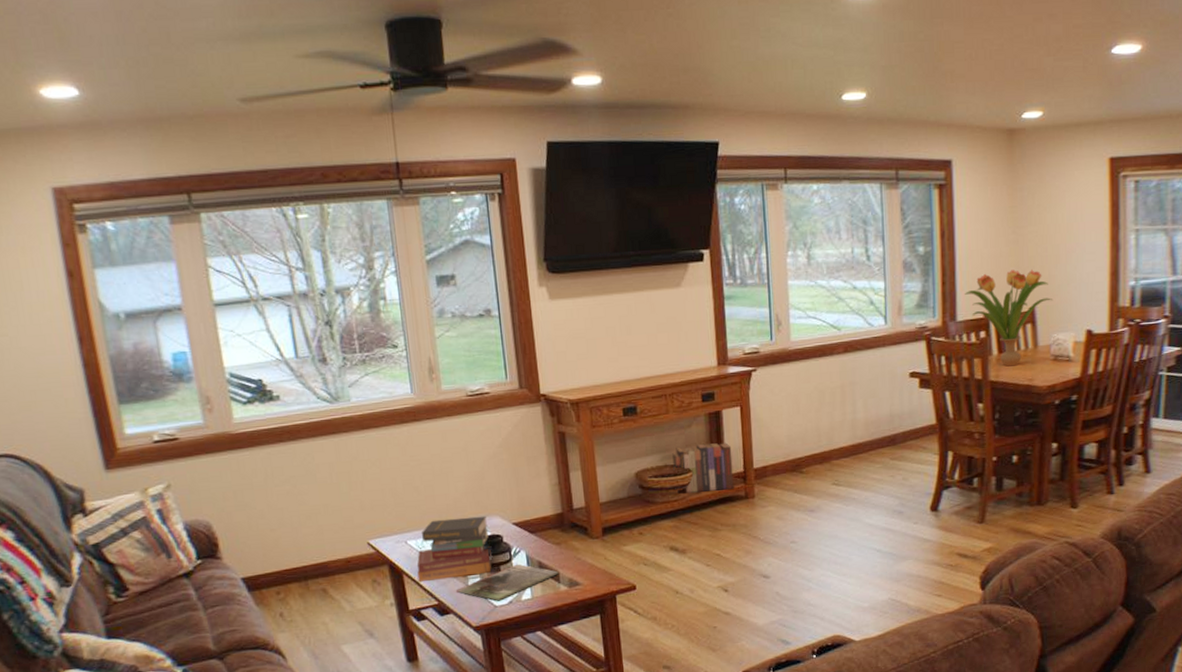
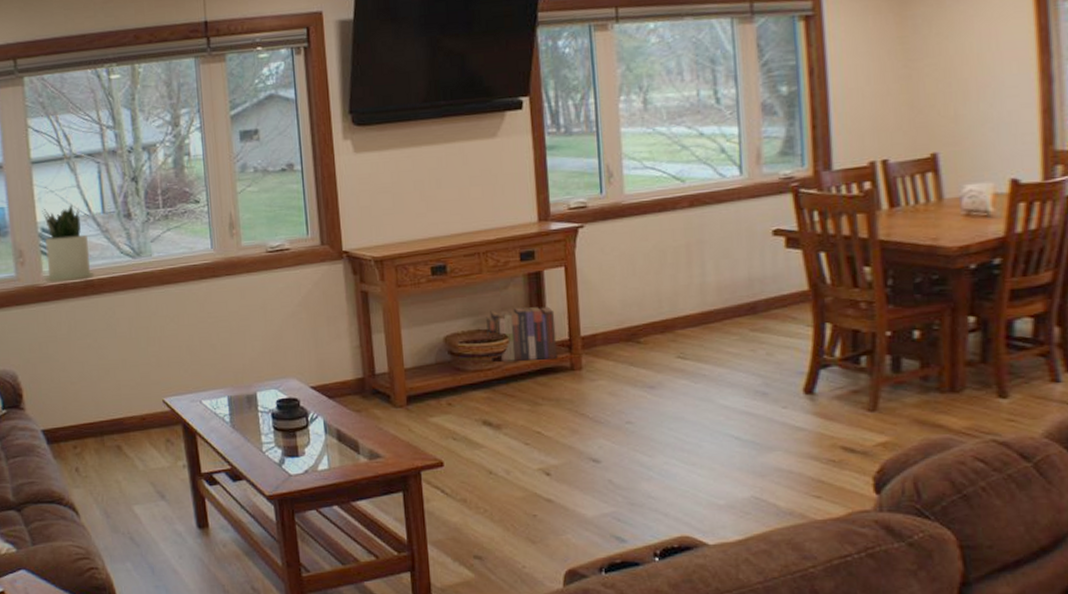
planter: none [229,349,291,430] -> present [42,204,95,283]
books: present [417,515,492,583] -> none [211,377,288,445]
magazine: present [456,564,559,601] -> none [250,430,359,470]
flower arrangement: present [965,270,1052,367] -> none [842,109,961,224]

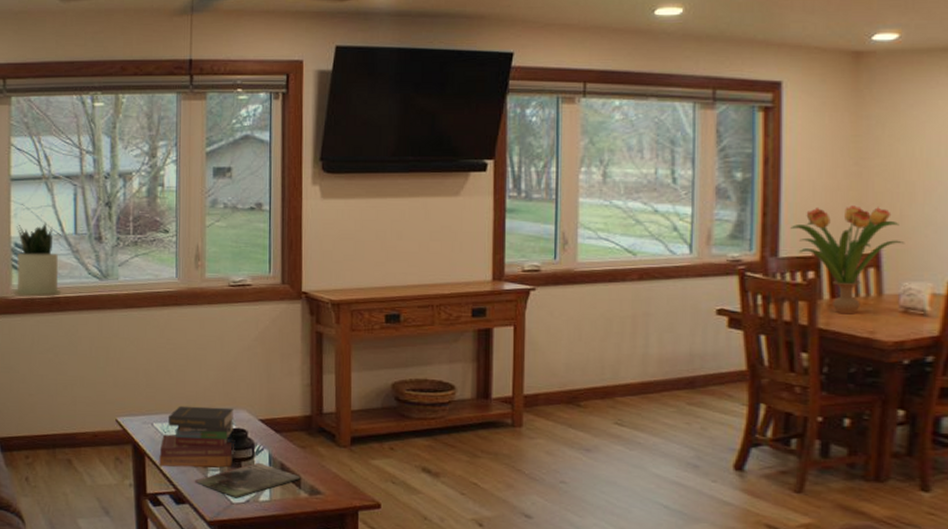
books: none [211,377,288,445] -> present [159,405,234,468]
magazine: none [250,430,359,470] -> present [195,462,301,498]
books: present [486,306,558,363] -> none [433,360,500,414]
flower arrangement: none [842,109,961,224] -> present [790,205,904,315]

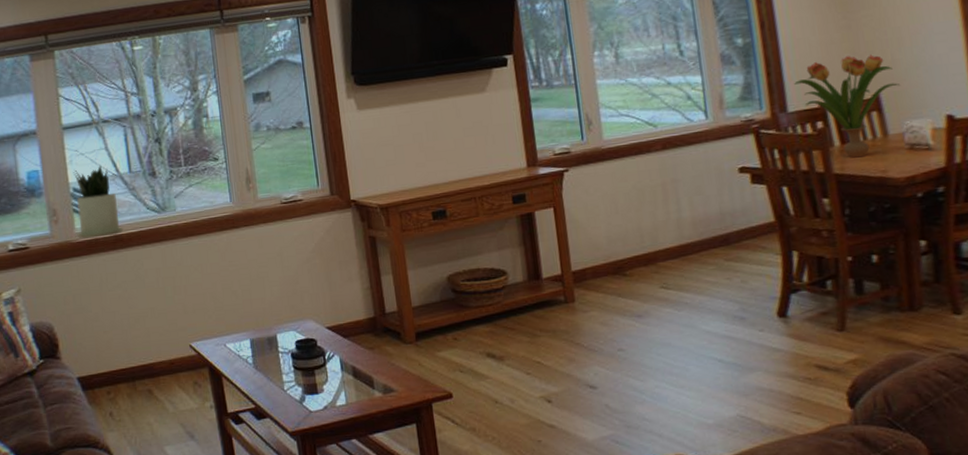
books: present [159,405,234,468] -> none [235,319,307,386]
magazine: present [195,462,301,498] -> none [273,368,373,406]

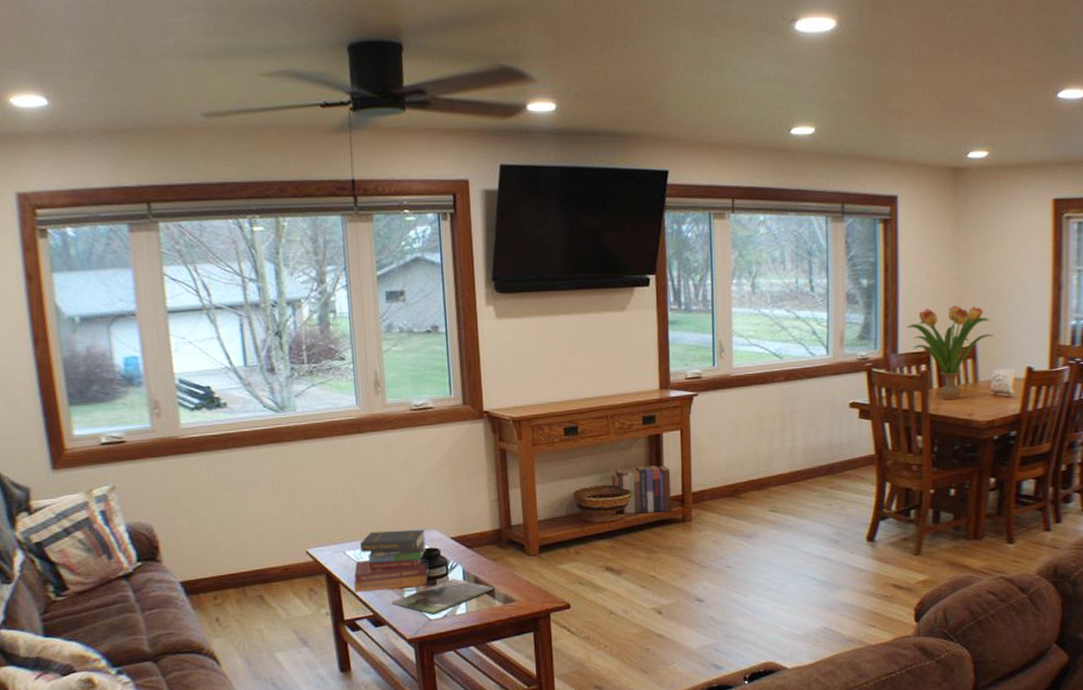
planter: present [73,165,124,239] -> none [179,356,237,435]
books: none [235,319,307,386] -> present [354,529,429,593]
magazine: none [273,368,373,406] -> present [392,578,495,615]
books: none [484,245,552,299] -> present [611,465,672,516]

